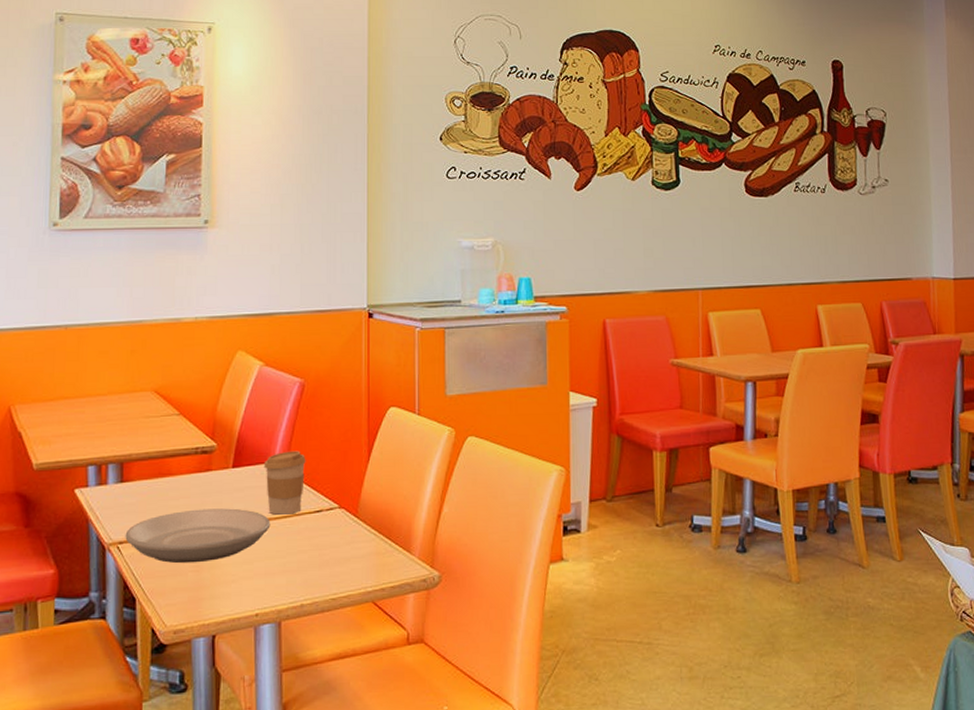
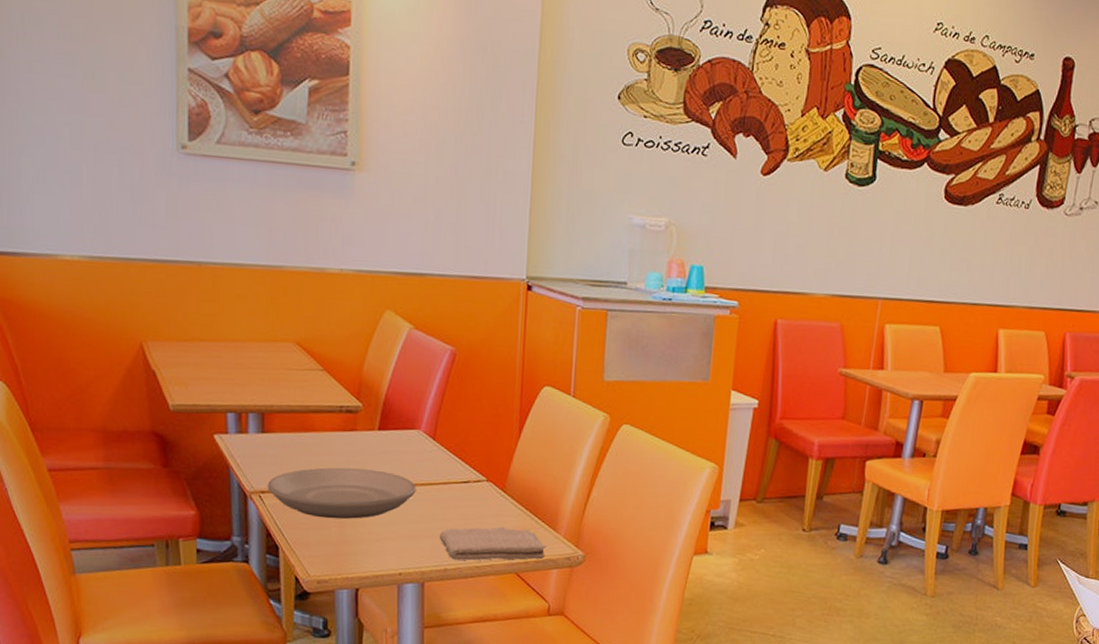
coffee cup: present [263,450,306,515] -> none [410,419,455,482]
washcloth: none [294,553,401,594] -> present [439,526,546,561]

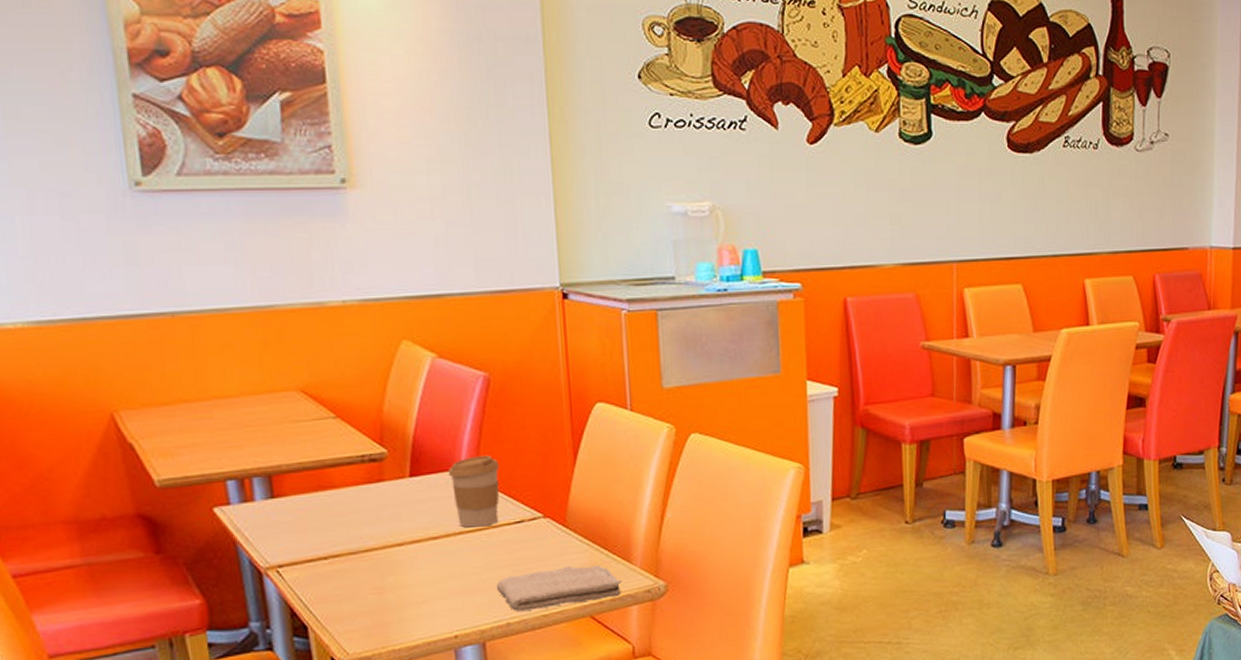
plate: present [267,467,416,520] -> none [285,522,463,586]
coffee cup: none [410,419,455,482] -> present [448,455,500,528]

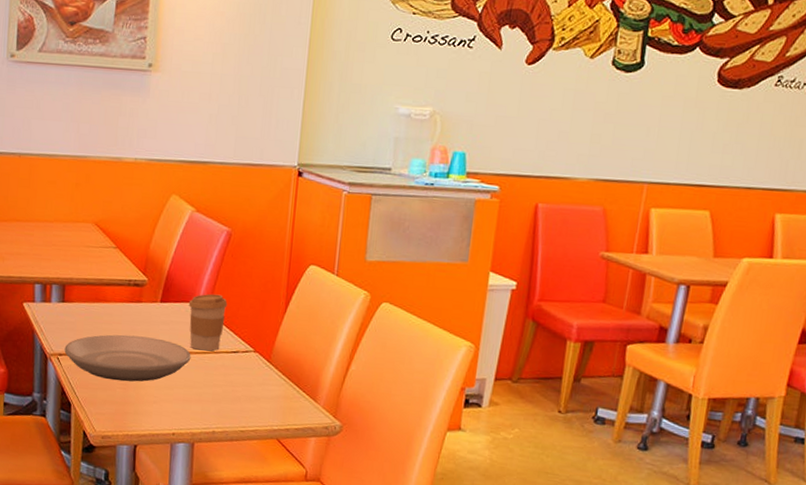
plate: none [285,522,463,586] -> present [64,334,191,382]
washcloth: present [496,565,622,611] -> none [209,394,306,428]

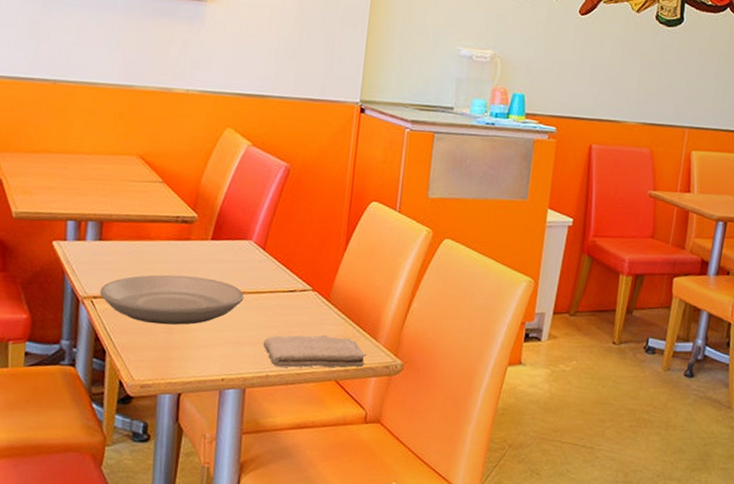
coffee cup: present [188,293,228,351] -> none [242,231,285,291]
washcloth: none [209,394,306,428] -> present [263,334,366,368]

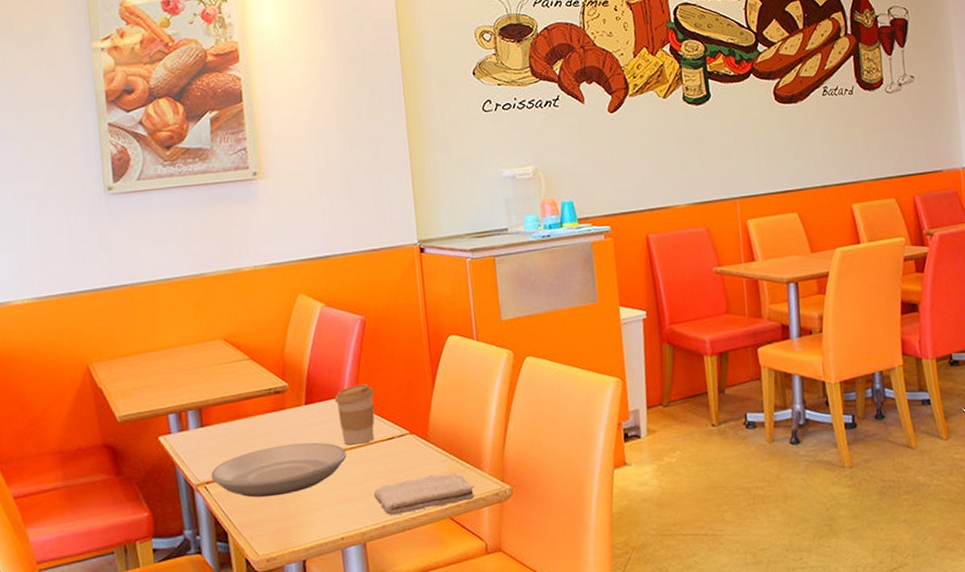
coffee cup: none [242,231,285,291] -> present [334,383,375,445]

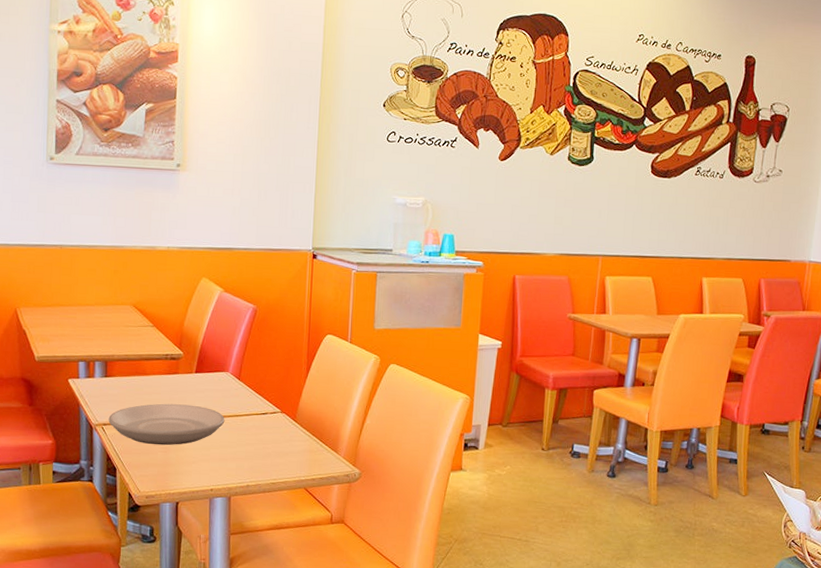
coffee cup: present [334,383,375,445] -> none [221,363,256,414]
washcloth: present [373,473,474,515] -> none [243,449,329,478]

